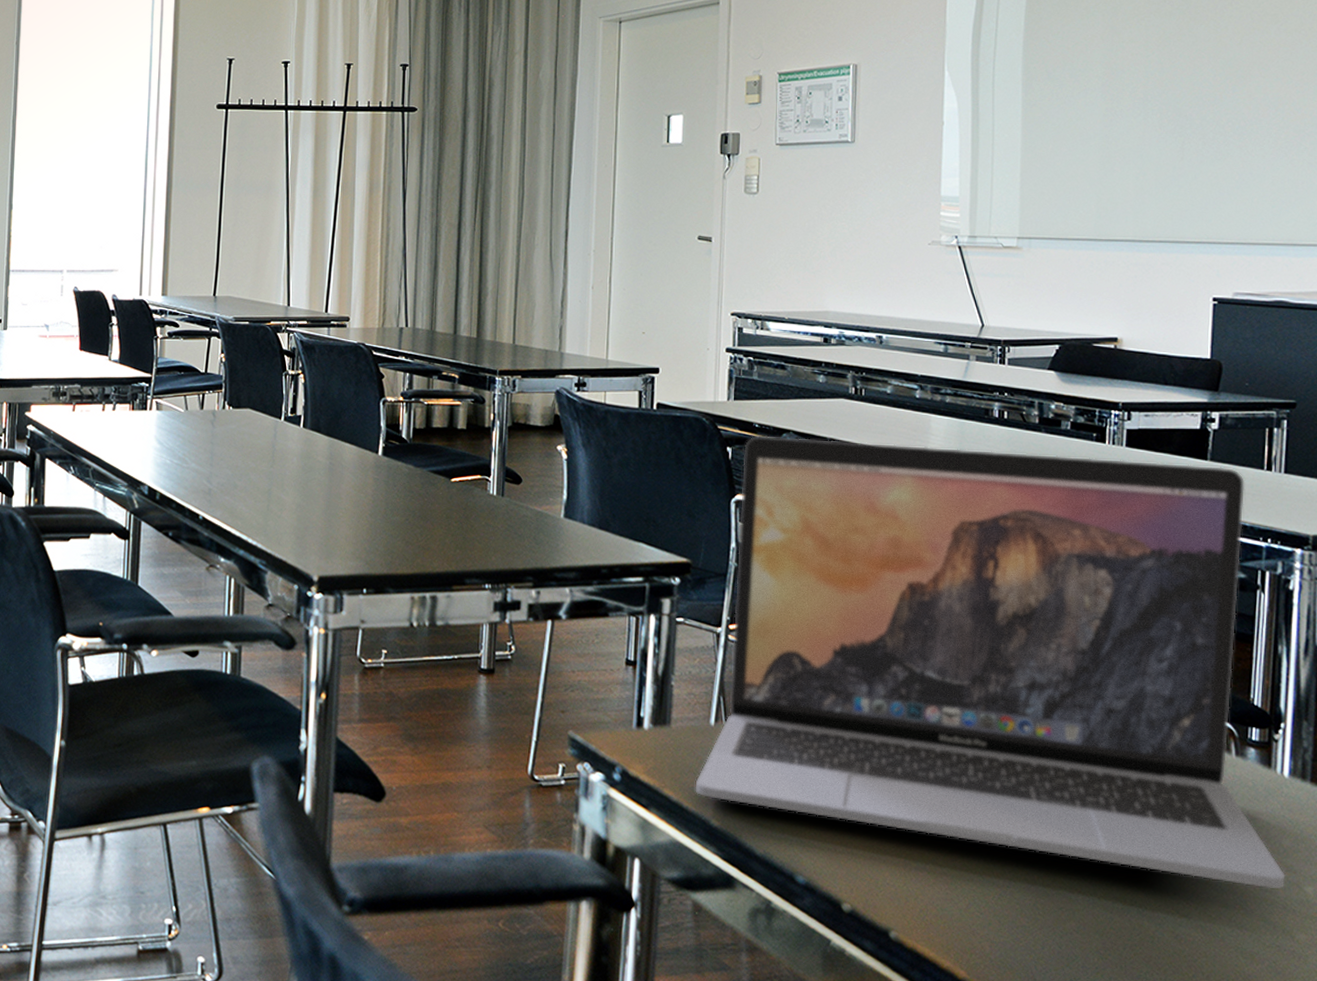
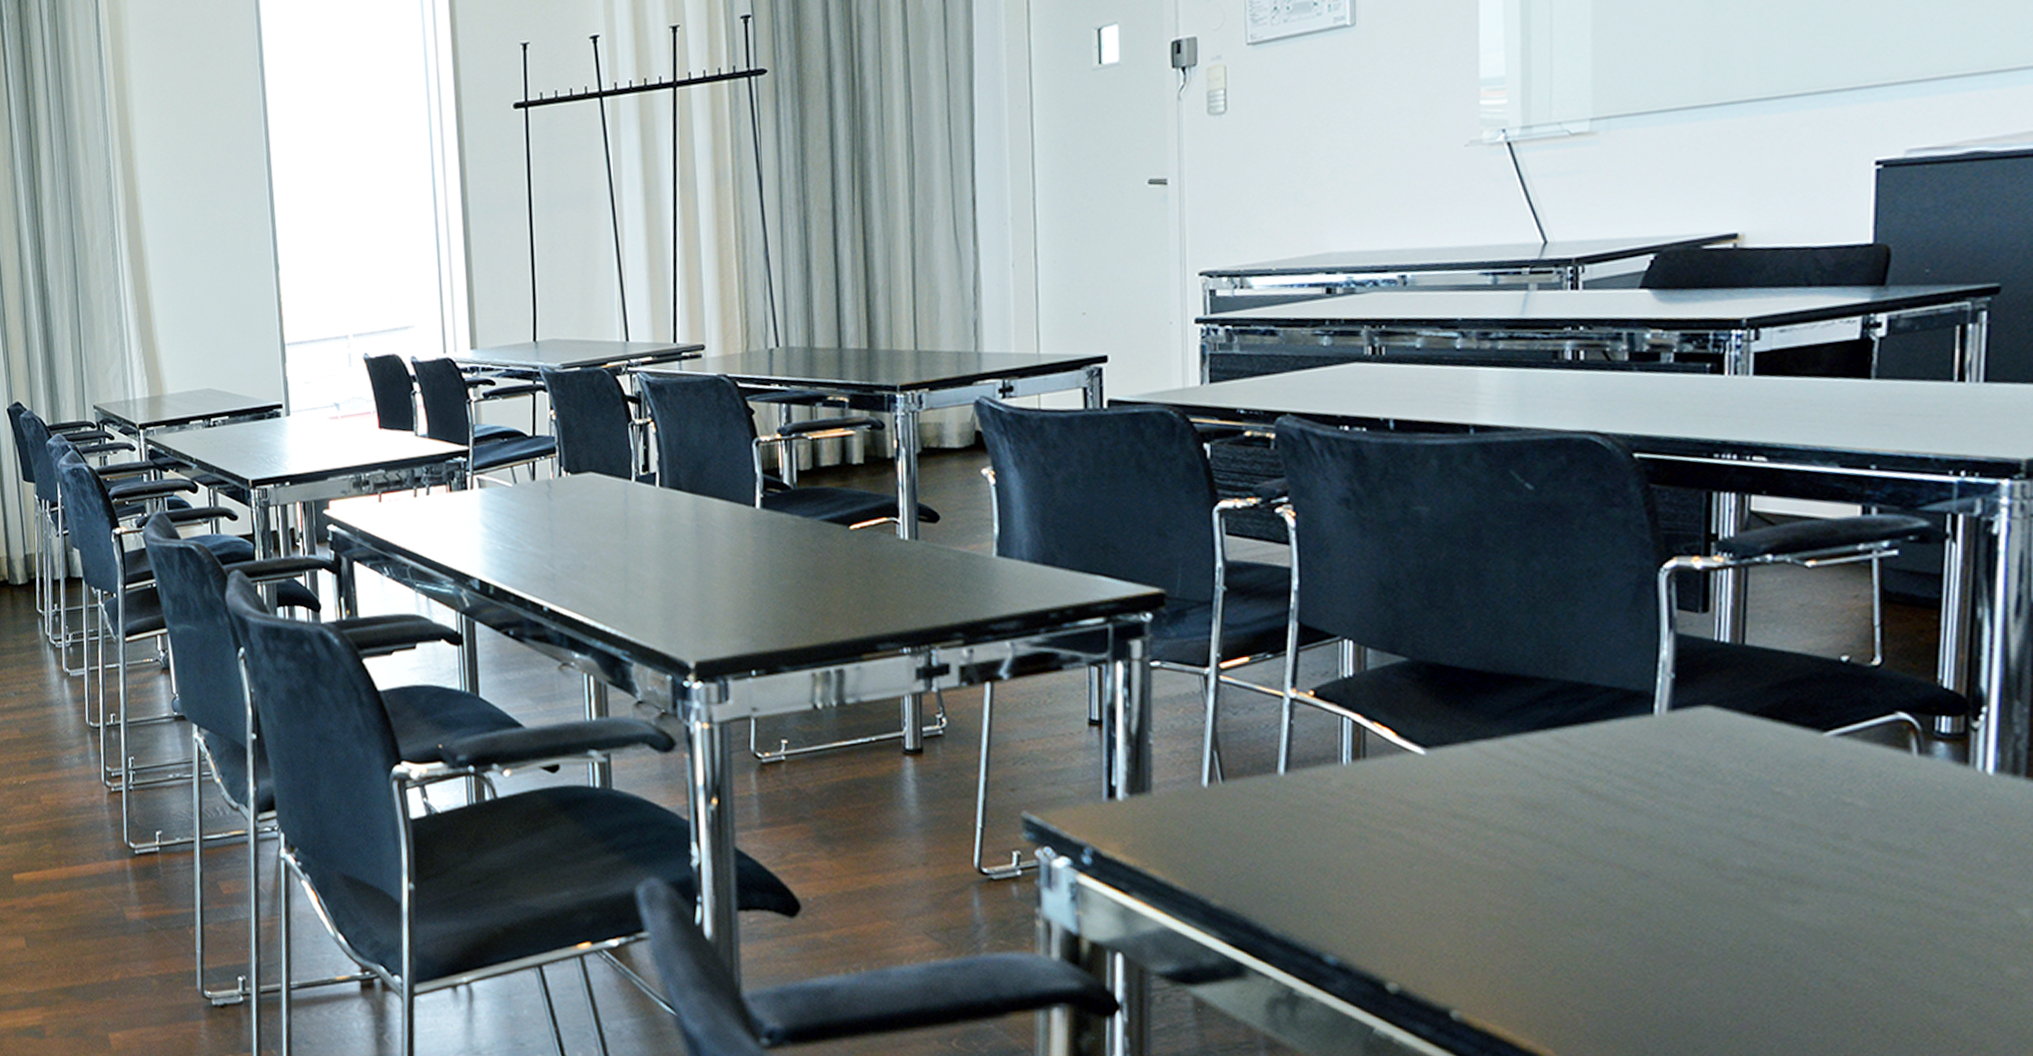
laptop: present [695,435,1285,890] -> none [1187,384,1991,916]

